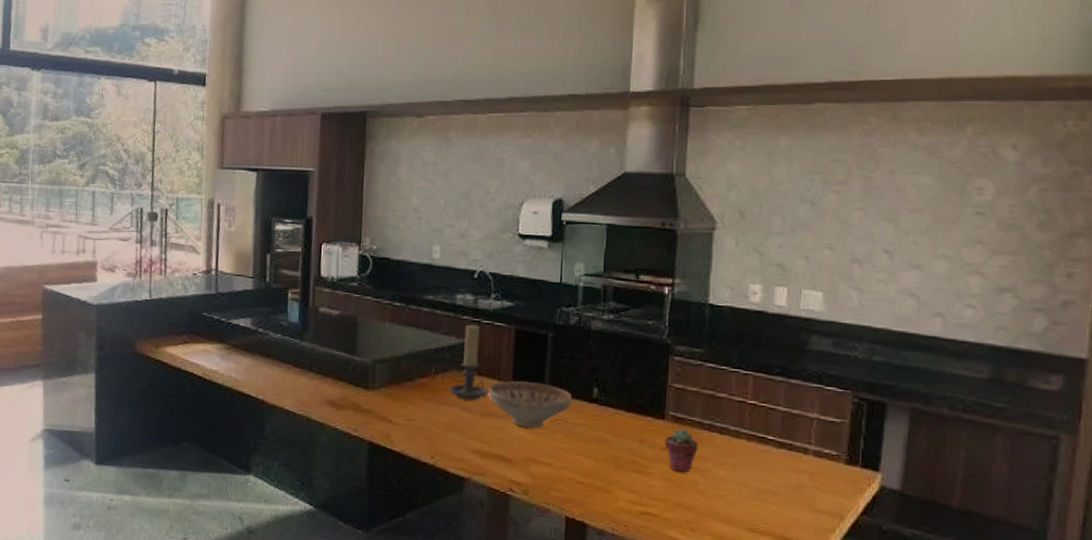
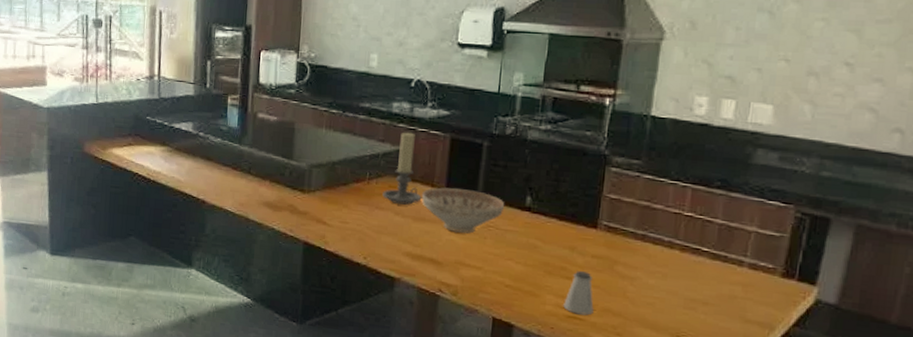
saltshaker: none [636,464,666,511] -> present [563,271,594,316]
potted succulent: present [665,428,699,472] -> none [596,238,630,280]

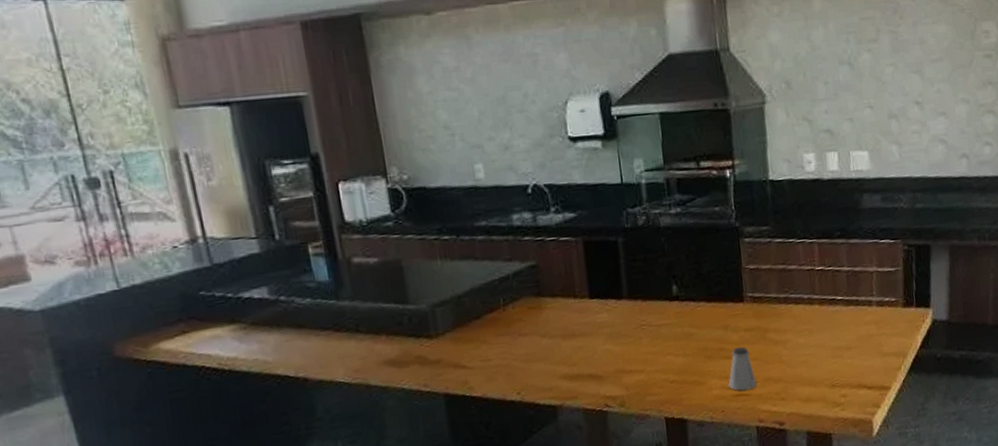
candle holder: present [382,132,422,205] -> none [522,244,567,326]
decorative bowl: present [422,187,505,234] -> none [566,291,653,341]

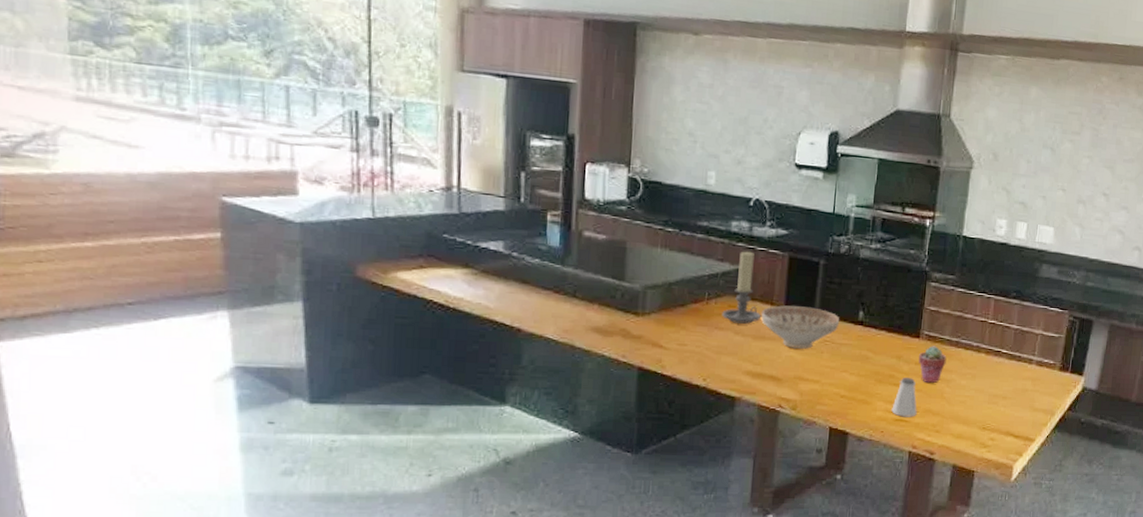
candle holder: none [522,244,567,326] -> present [722,251,762,324]
decorative bowl: none [566,291,653,341] -> present [761,305,840,349]
potted succulent: none [747,307,778,349] -> present [918,346,947,383]

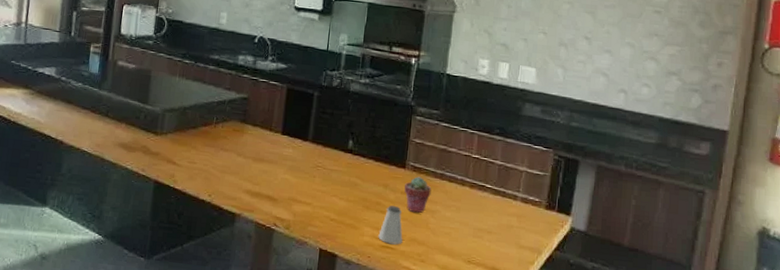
candle holder: present [722,251,762,324] -> none [227,81,262,147]
decorative bowl: present [761,305,840,349] -> none [261,131,331,173]

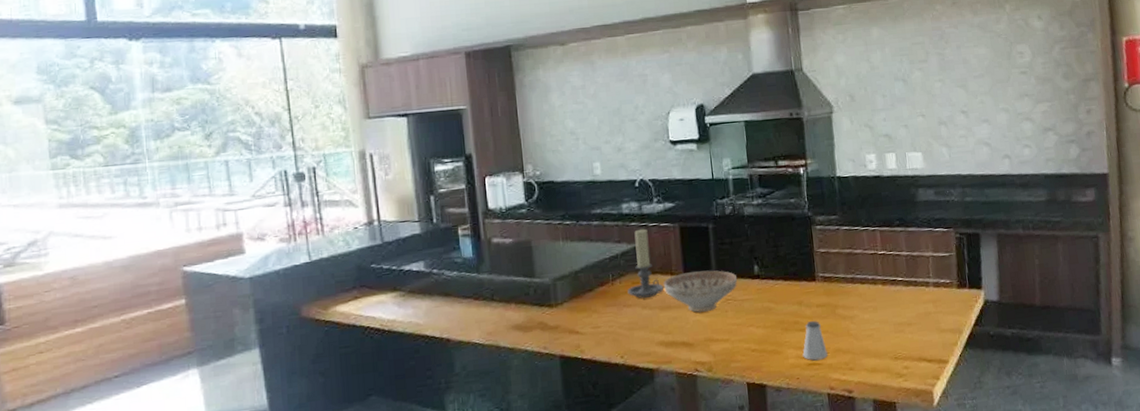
candle holder: none [227,81,262,147] -> present [627,228,664,298]
decorative bowl: none [261,131,331,173] -> present [664,270,738,313]
potted succulent: present [404,176,432,213] -> none [818,286,846,323]

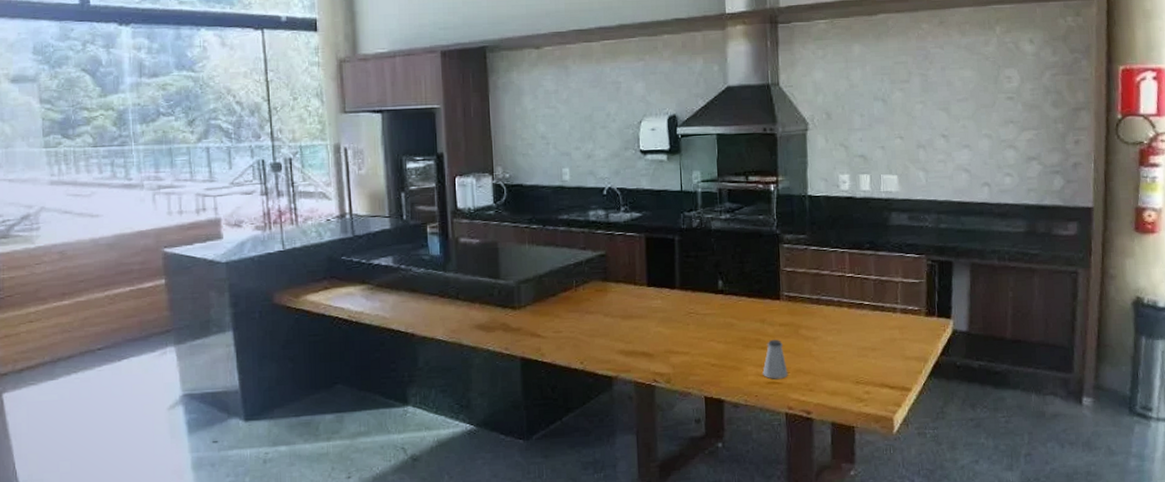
candle holder: present [627,228,664,298] -> none [590,237,627,306]
decorative bowl: present [664,270,738,313] -> none [627,282,701,324]

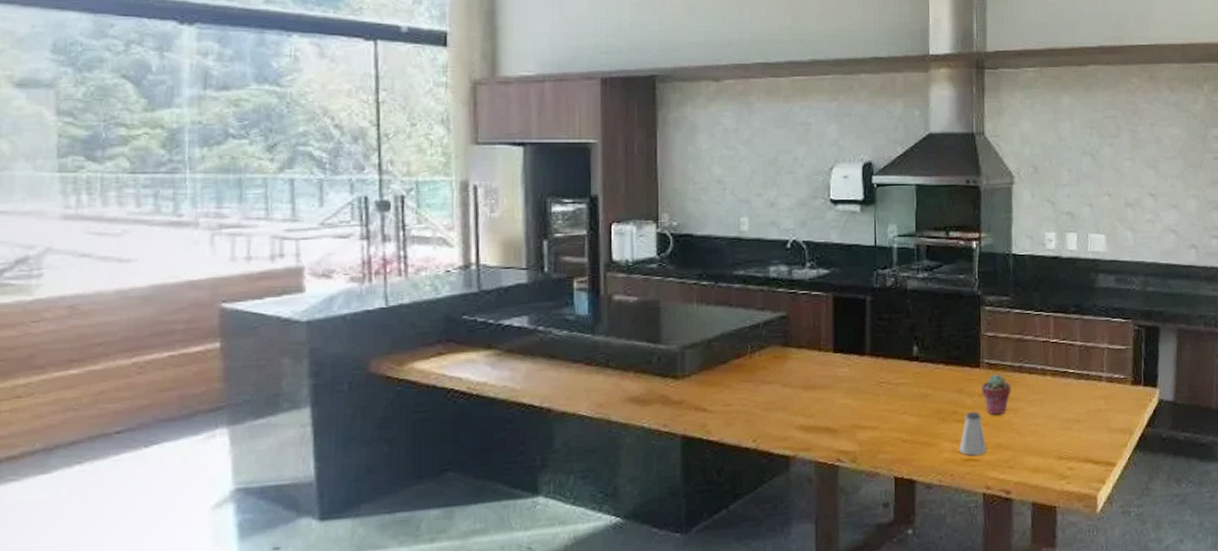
potted succulent: none [782,305,810,343] -> present [982,374,1011,415]

